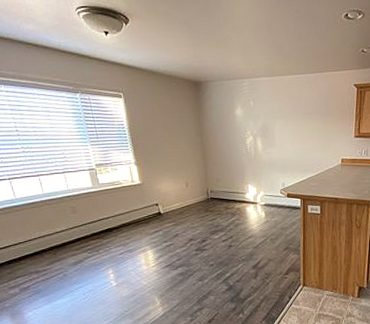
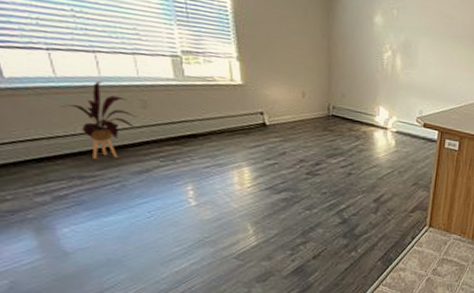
house plant: none [20,196,69,257] -> present [61,80,136,160]

